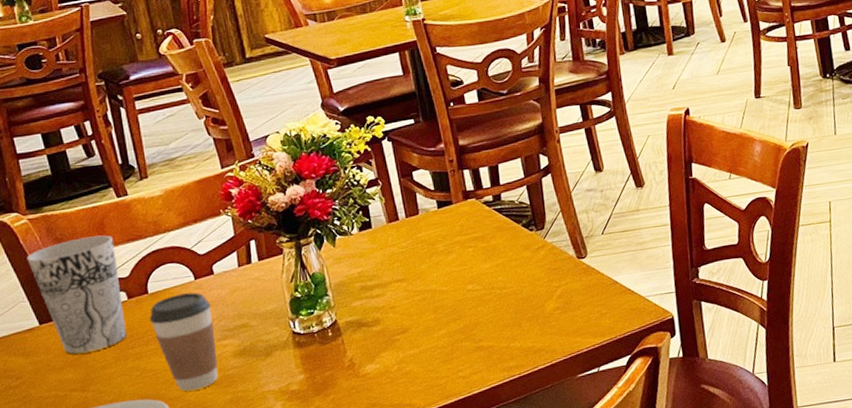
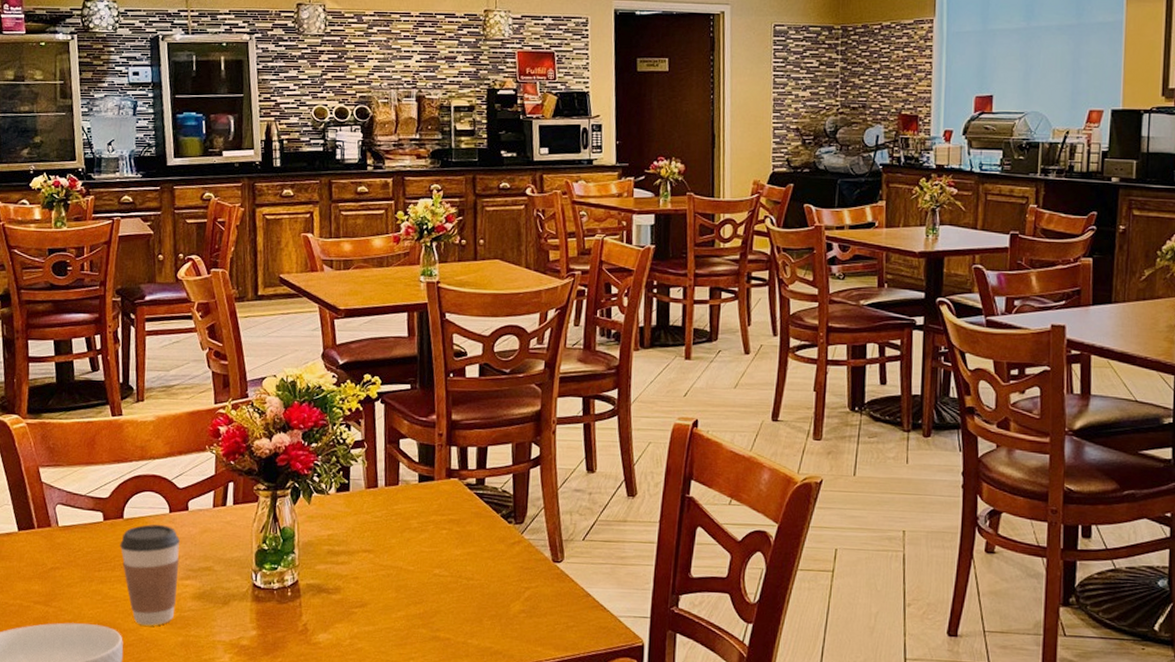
cup: present [26,235,127,354] -> none [18,450,101,568]

